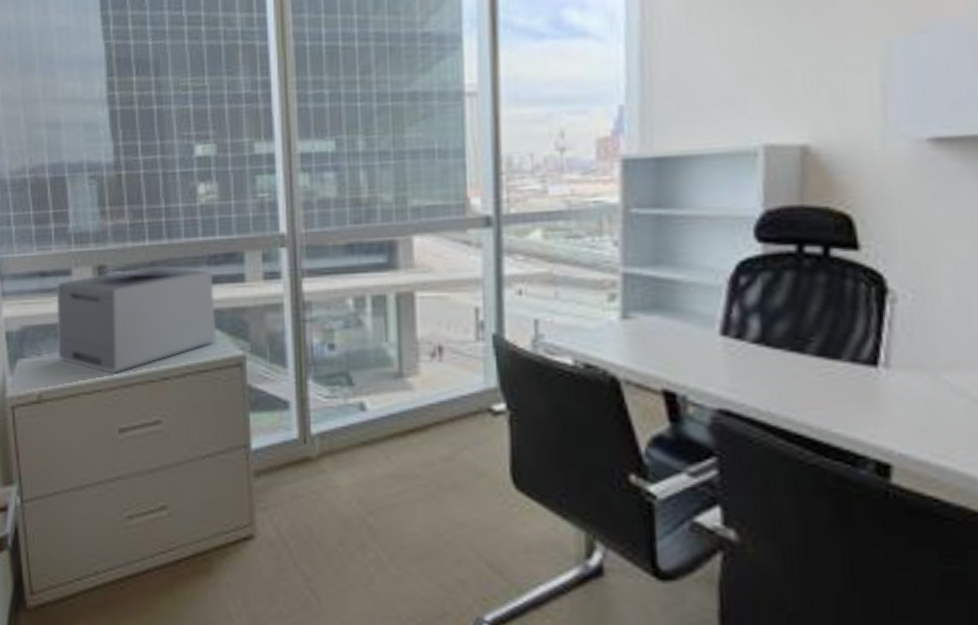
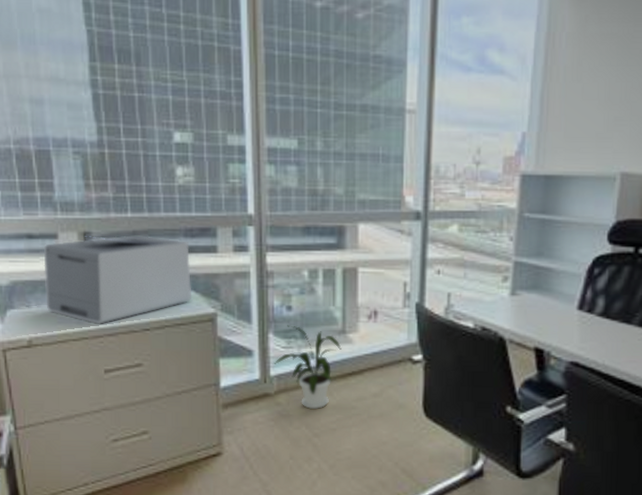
house plant: none [313,368,399,478] -> present [272,325,342,409]

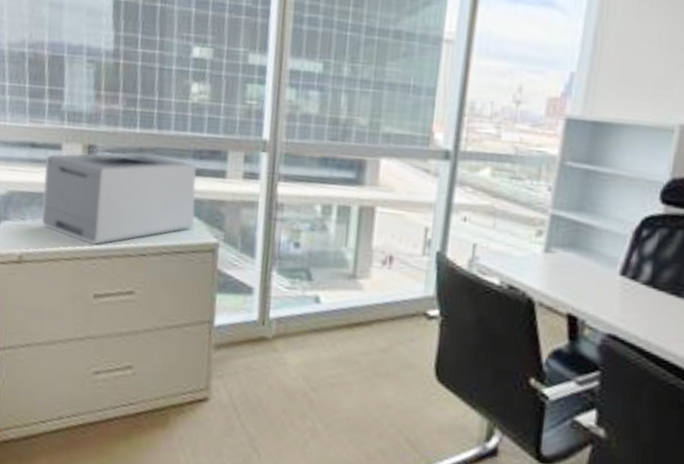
house plant: present [272,325,342,409] -> none [273,263,350,360]

